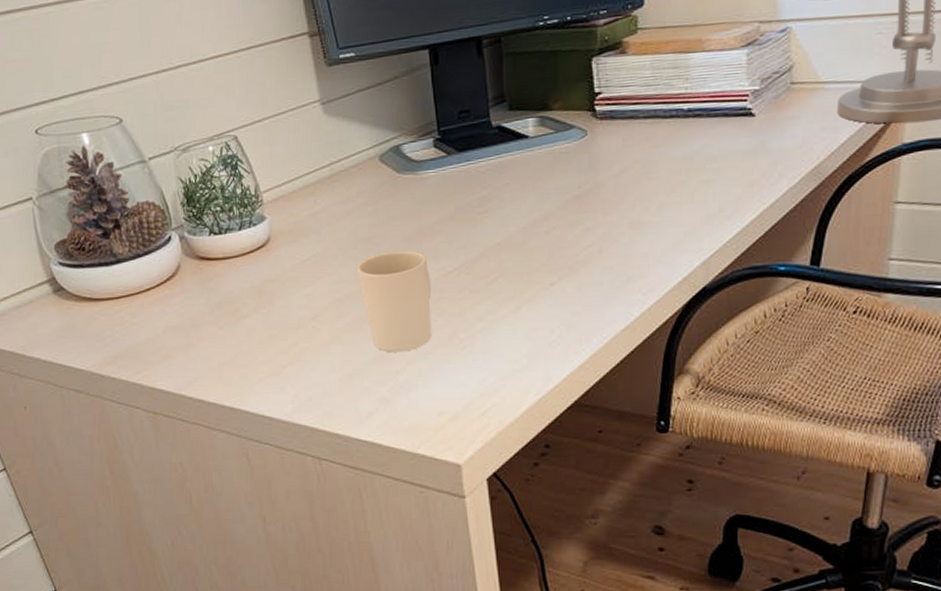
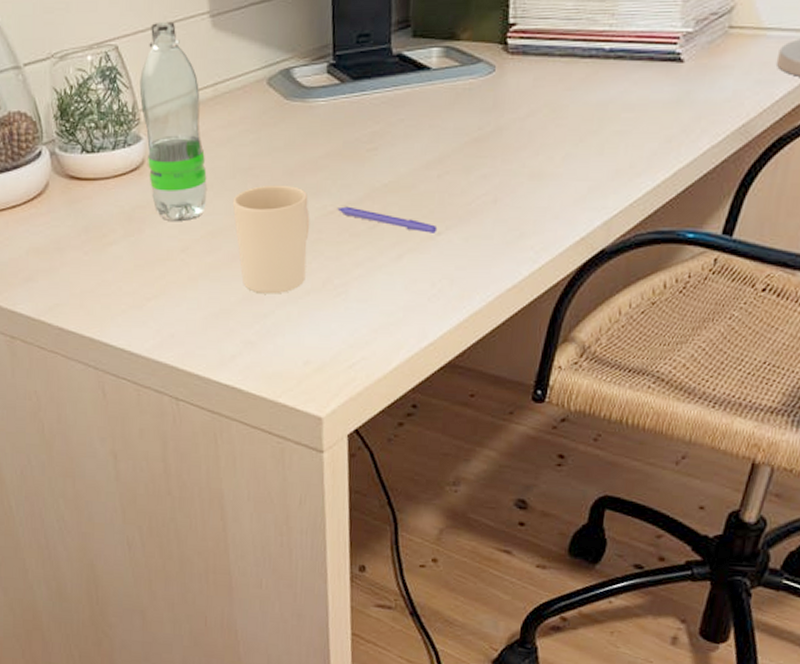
bottle: none [260,111,333,291] -> present [139,21,208,221]
pen: none [455,265,551,285] -> present [337,206,438,233]

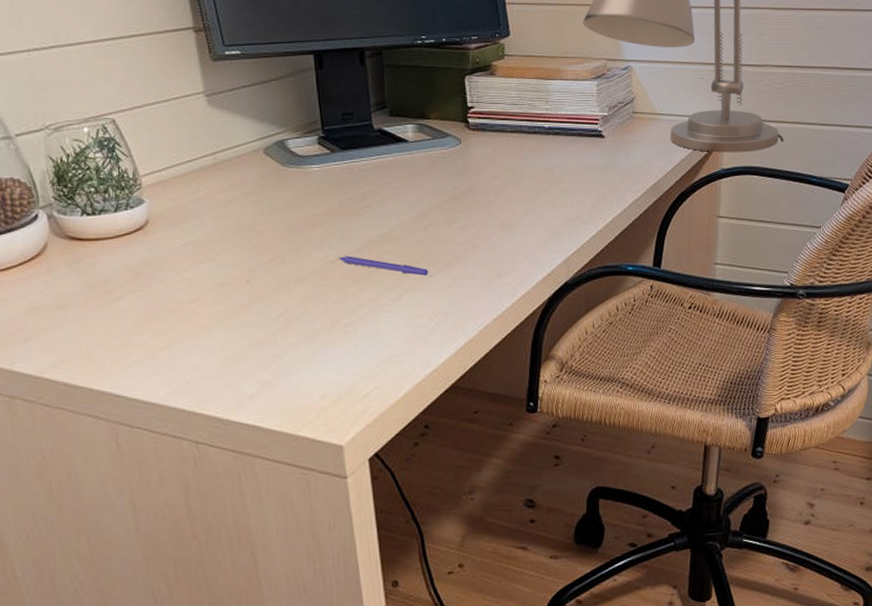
bottle: present [139,21,208,221] -> none [139,99,214,275]
mug: present [232,184,310,294] -> none [239,239,315,337]

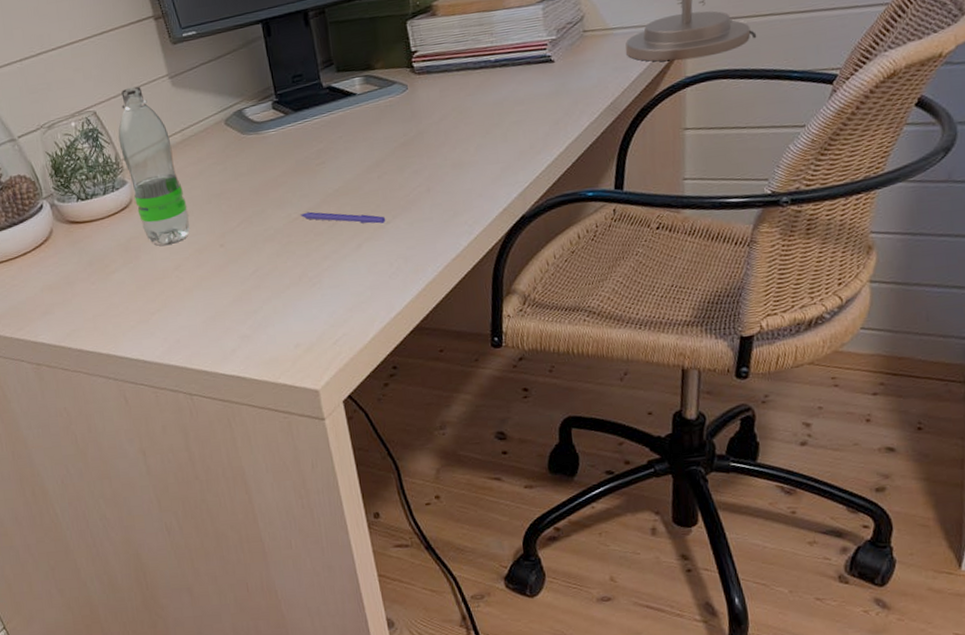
bottle: none [139,99,214,275] -> present [118,86,191,246]

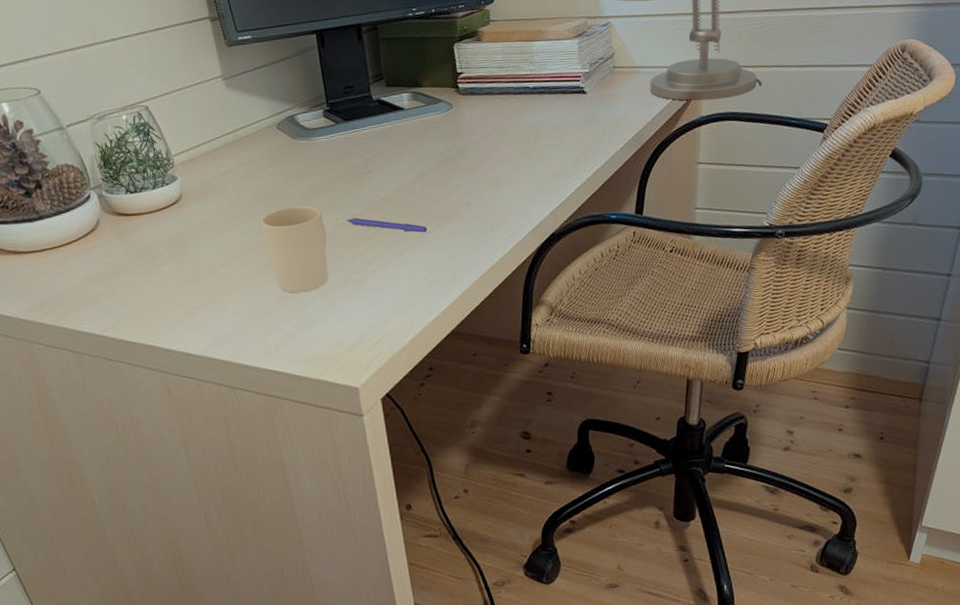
bottle: present [118,86,191,246] -> none [170,84,240,242]
mug: none [211,202,284,294] -> present [260,205,329,294]

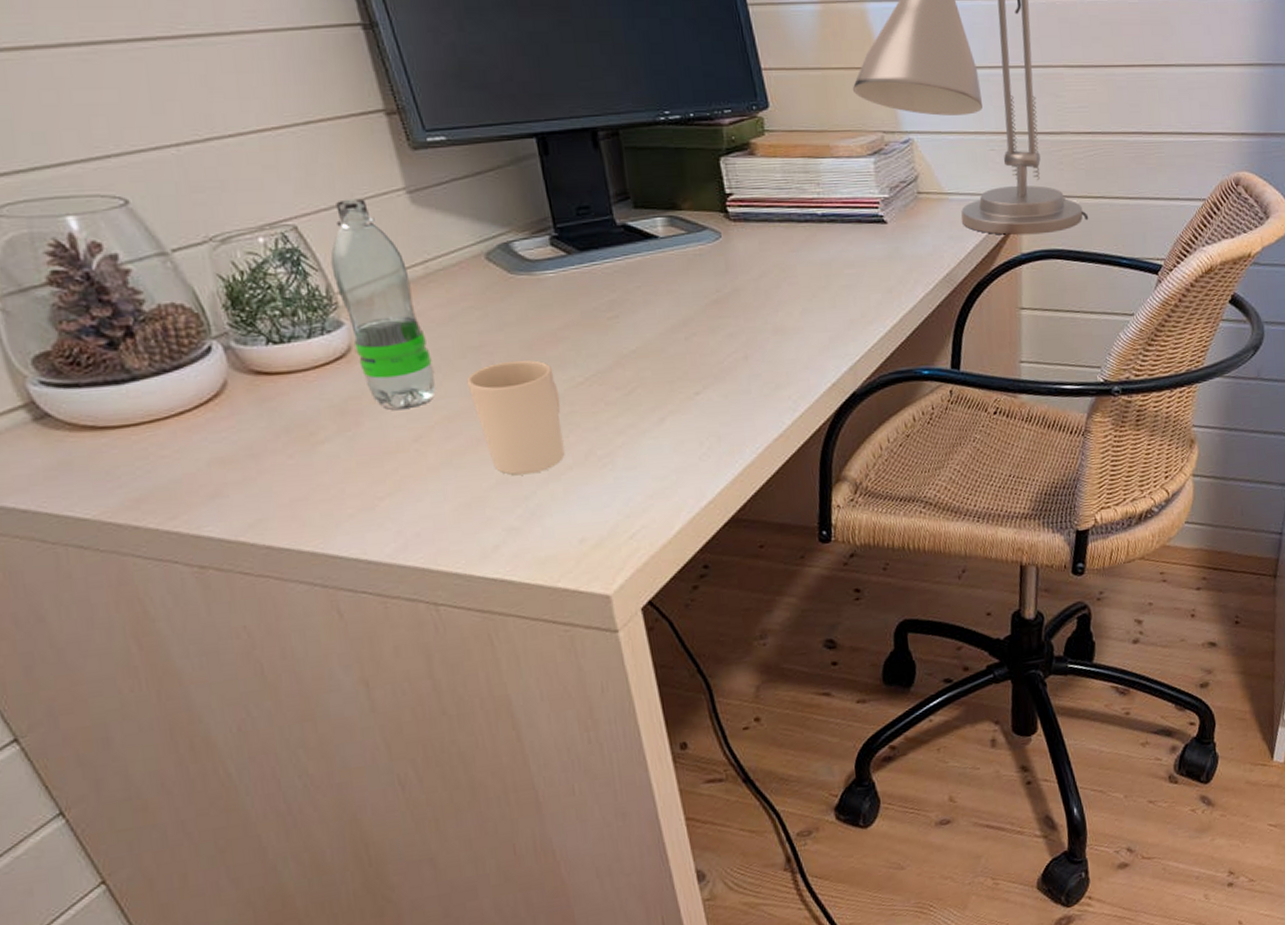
bottle: none [170,84,240,242] -> present [330,198,437,410]
pen: present [347,218,428,233] -> none [586,375,695,394]

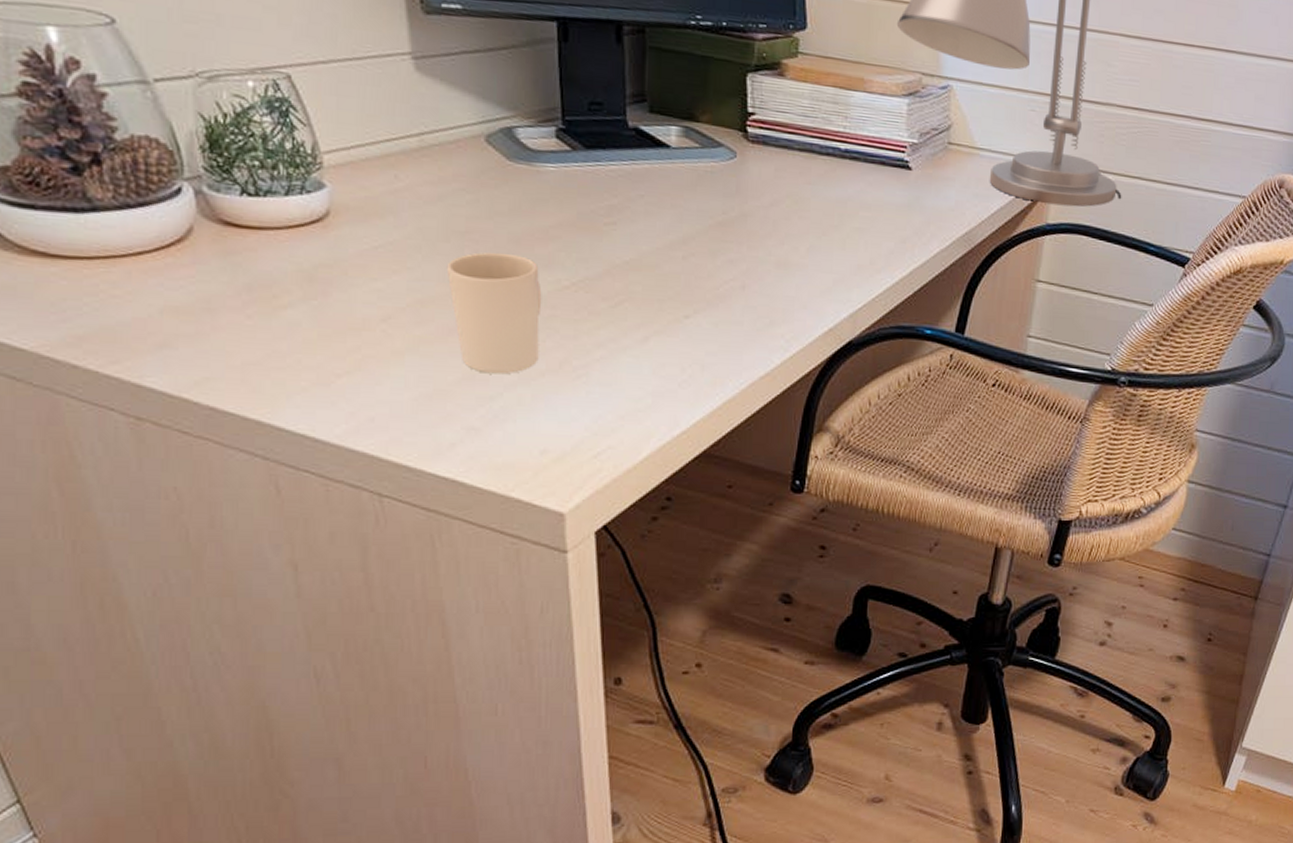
bottle: present [330,198,437,410] -> none [321,55,415,286]

